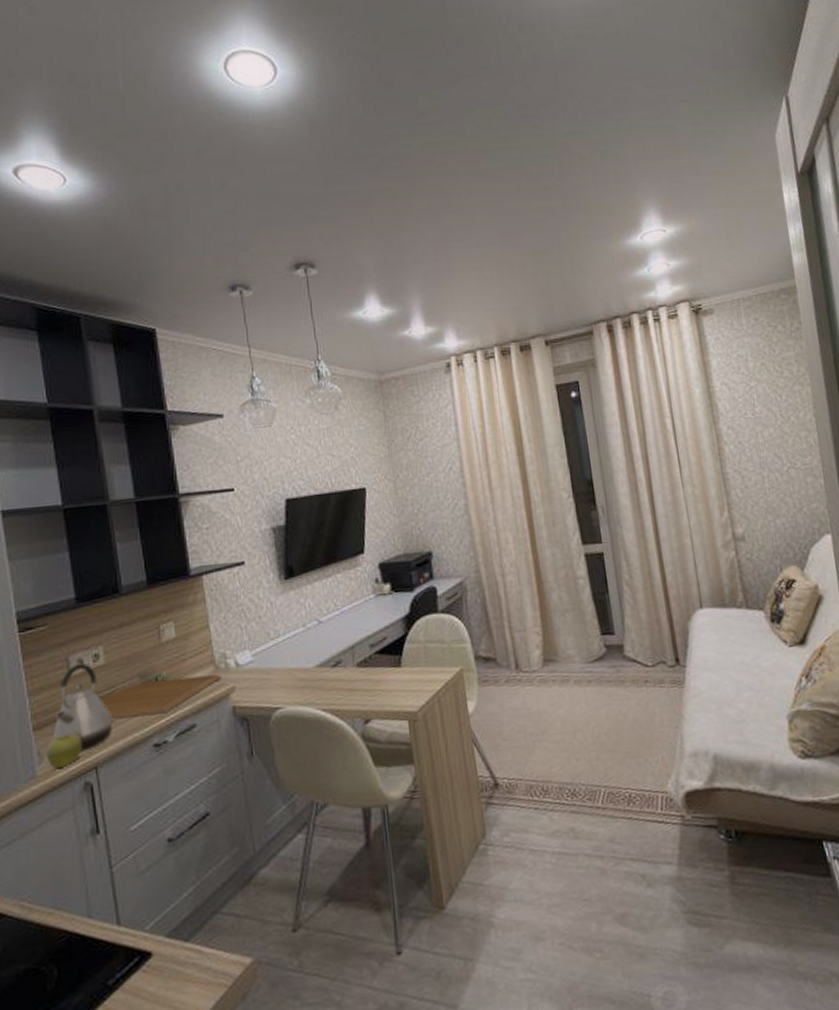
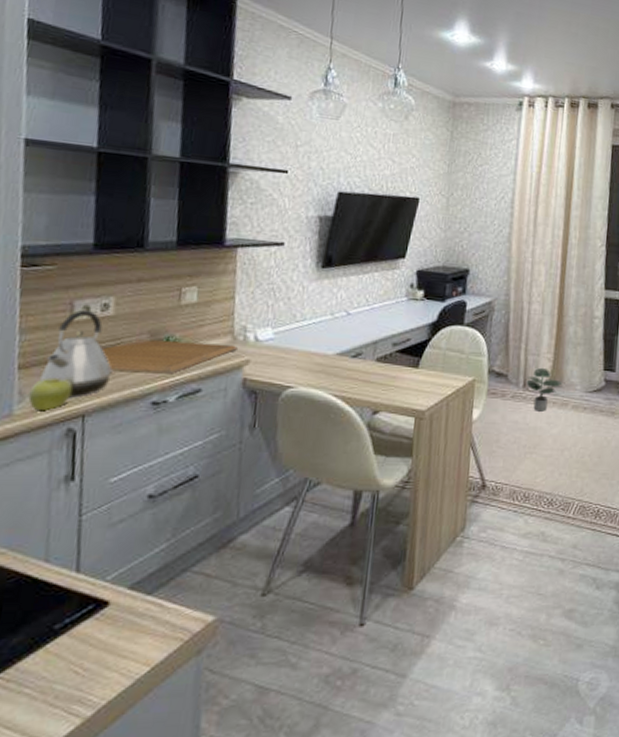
potted plant: none [518,643,558,693] -> present [526,367,563,412]

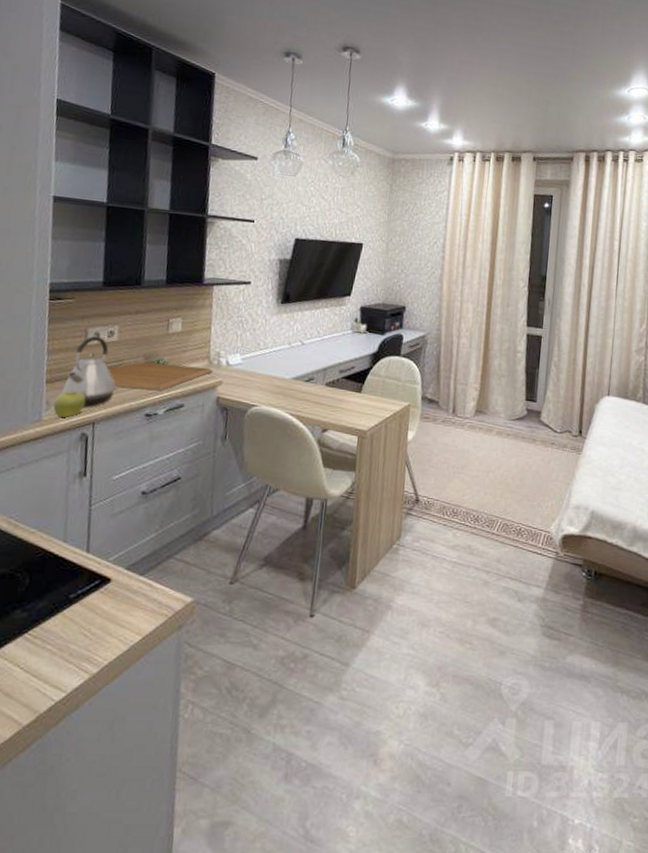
potted plant: present [526,367,563,412] -> none [455,396,488,436]

